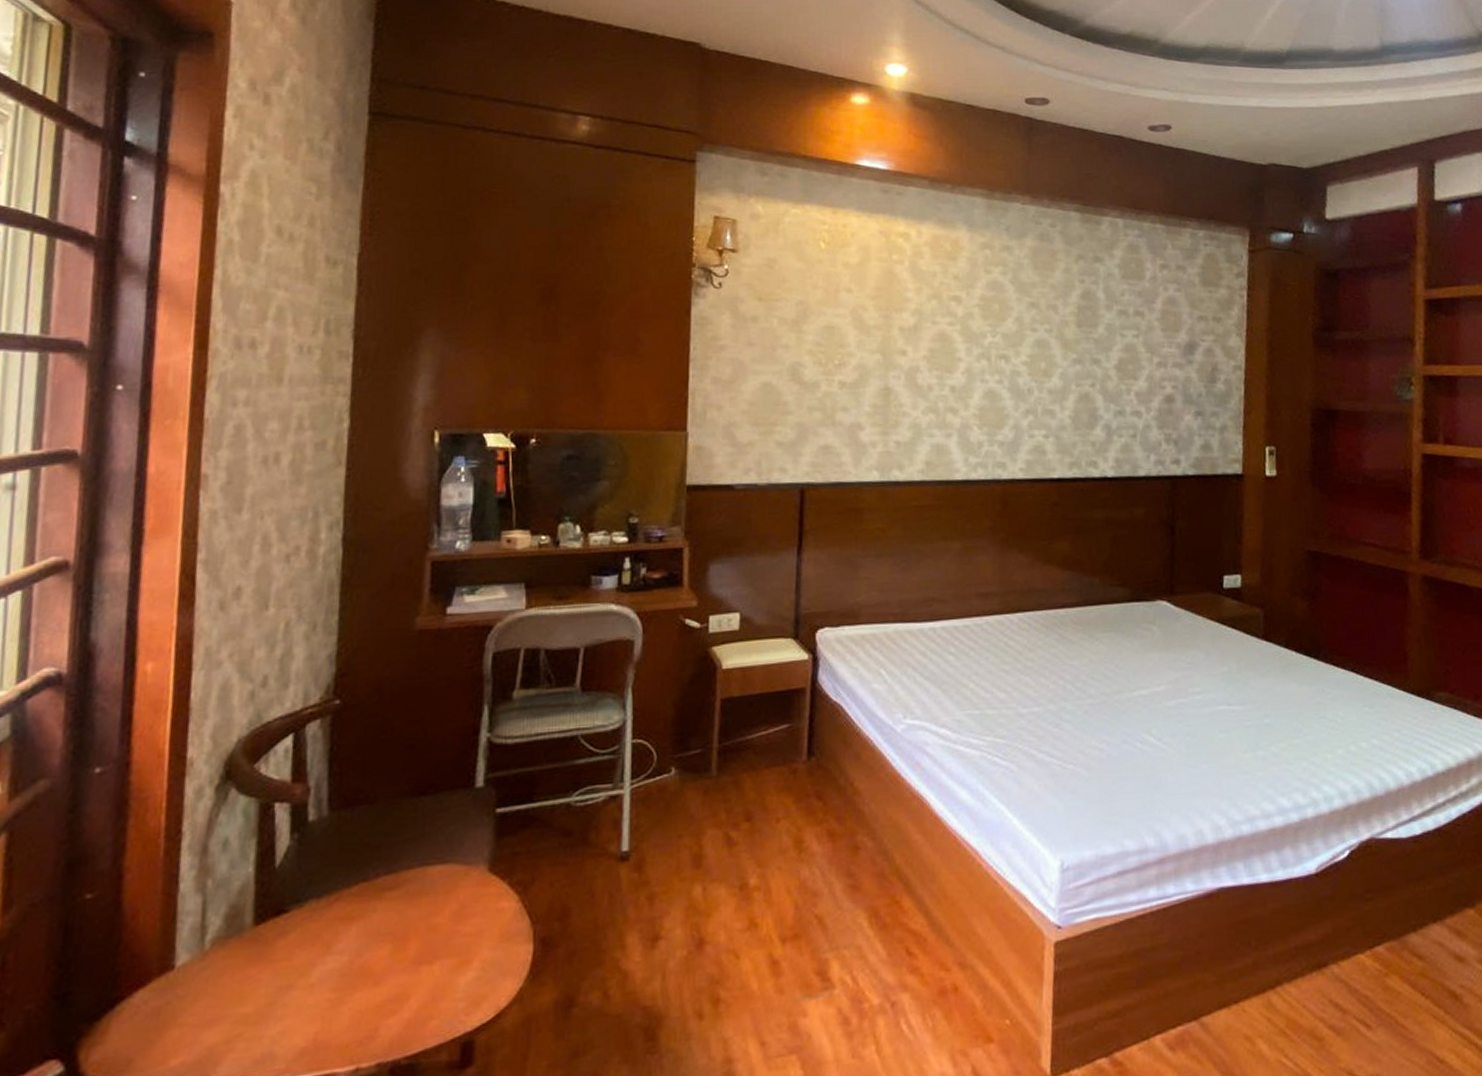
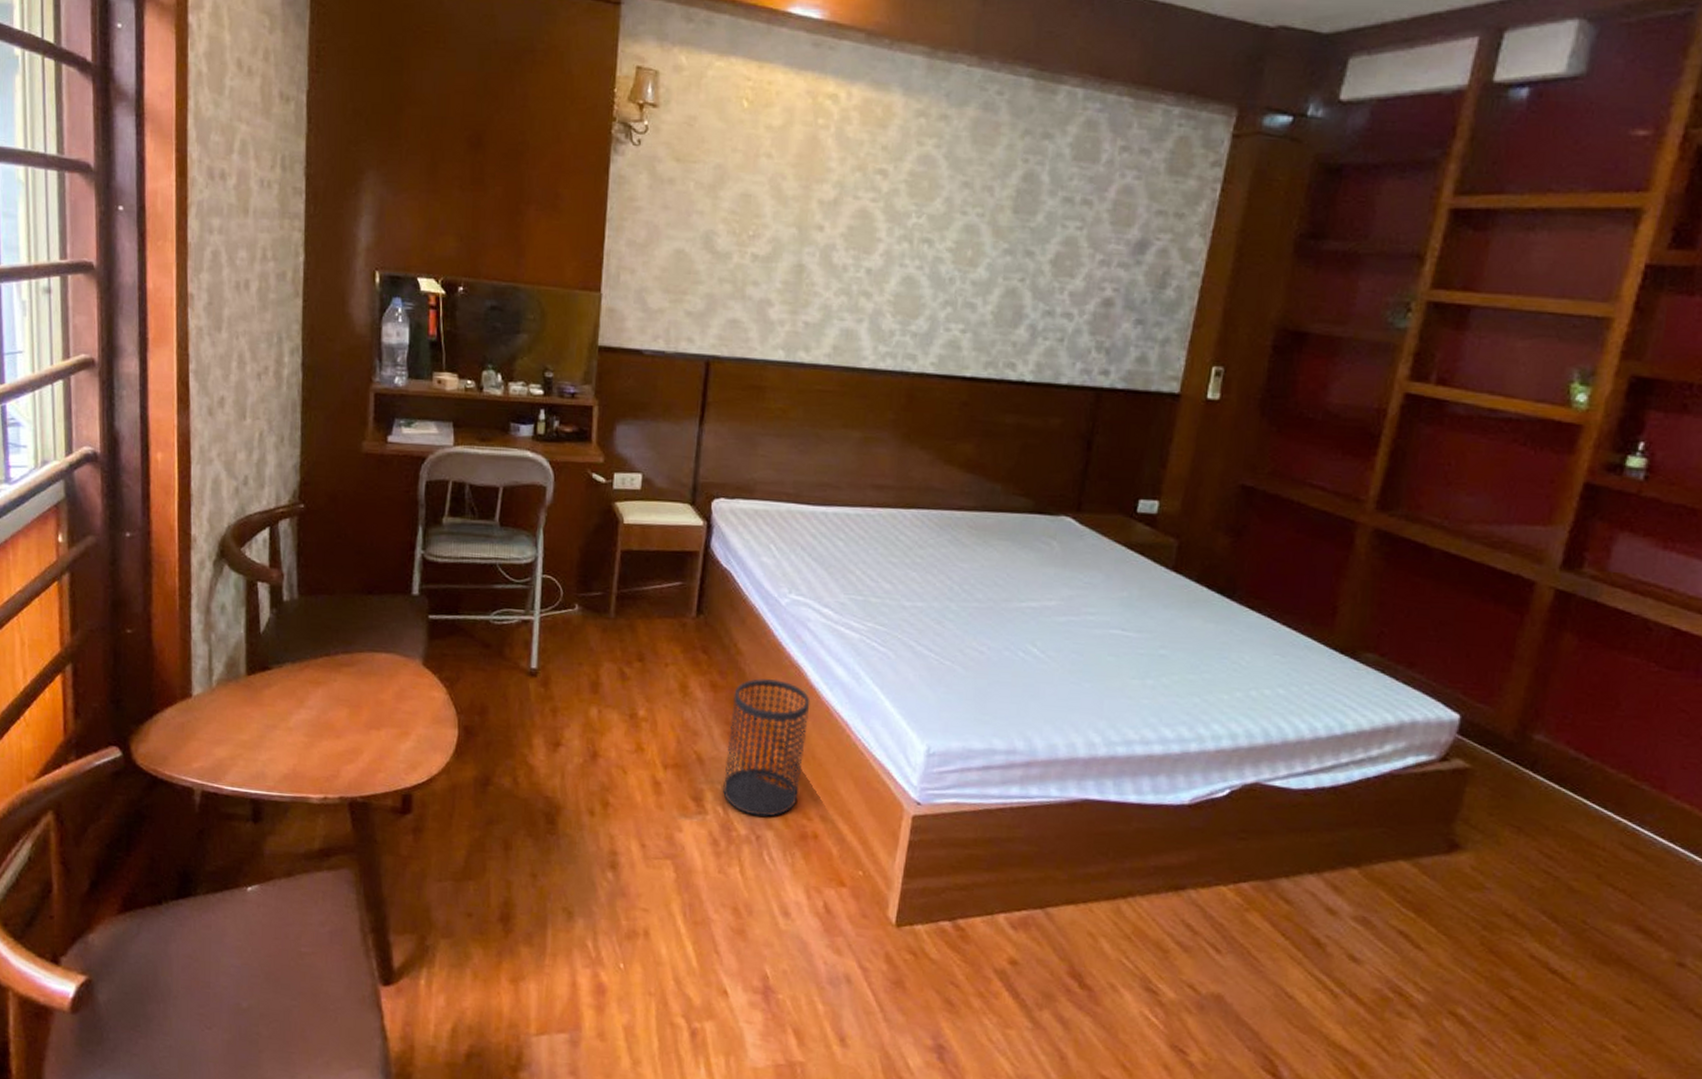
wastebasket: none [849,814,936,979] -> present [722,678,810,817]

